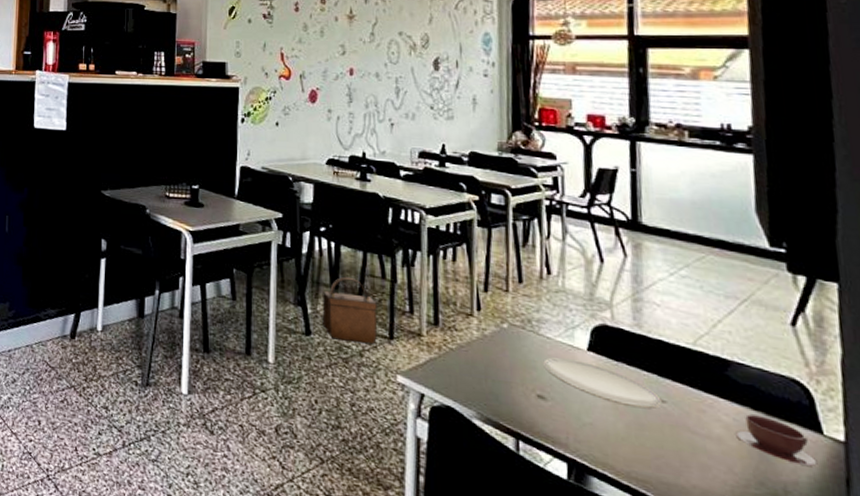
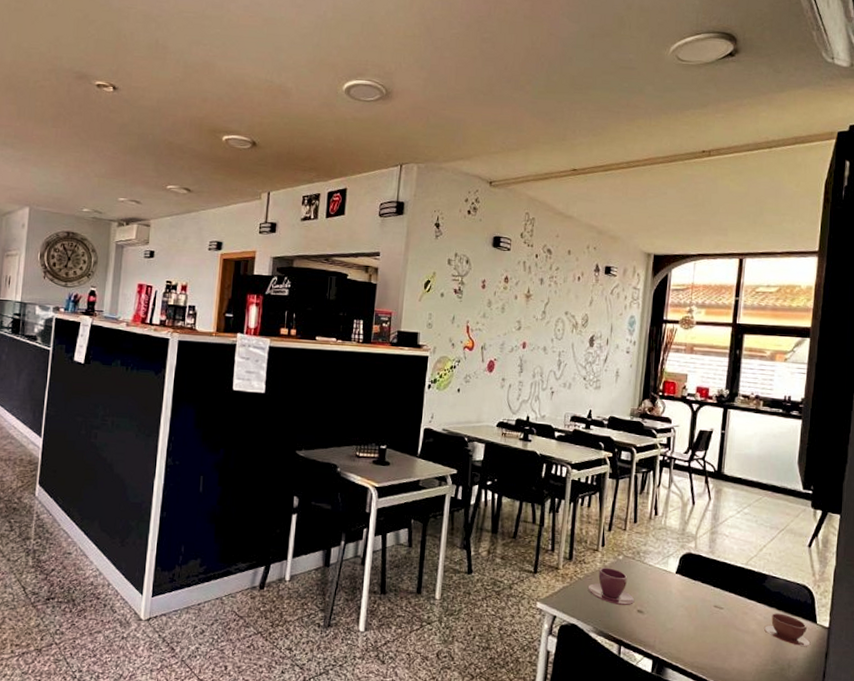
handbag: present [322,276,379,345] -> none [482,523,528,579]
teacup: none [463,337,532,389] -> present [587,567,635,606]
plate: present [543,357,662,409] -> none [644,580,720,615]

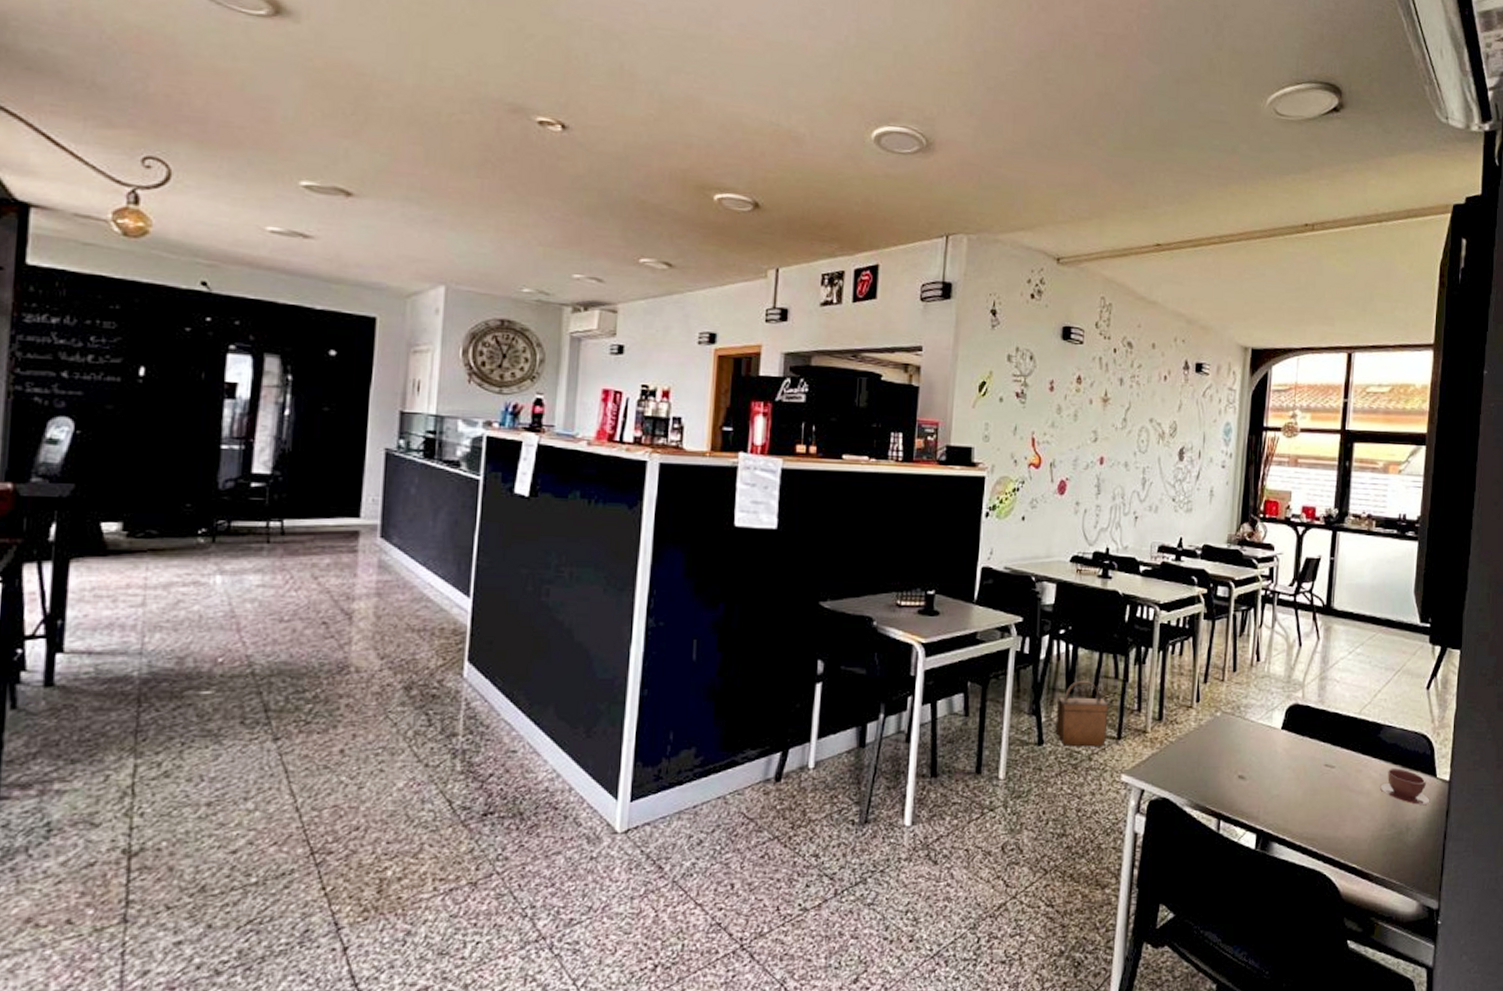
handbag: none [482,523,528,579] -> present [1055,680,1110,747]
teacup: present [587,567,635,606] -> none [1181,727,1235,772]

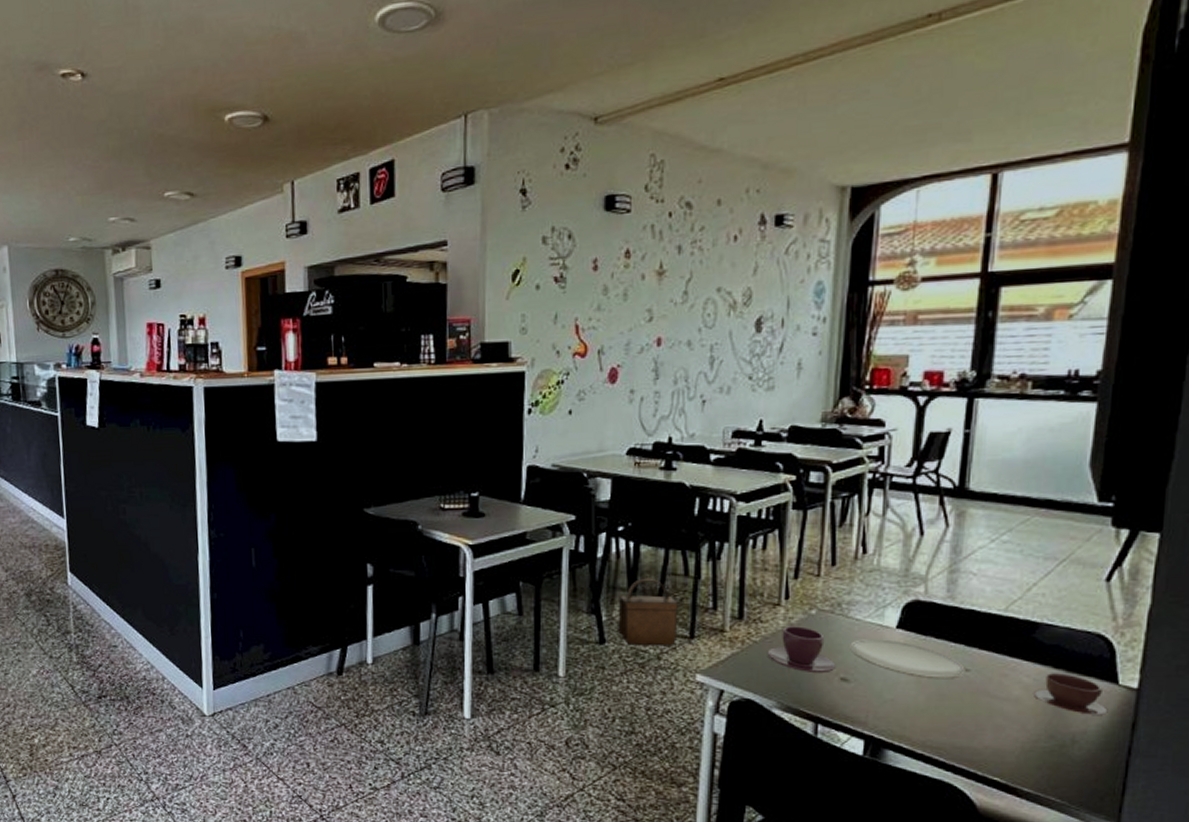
teacup: none [1181,727,1235,772] -> present [767,626,836,674]
plate: none [1246,739,1332,776] -> present [850,639,965,679]

